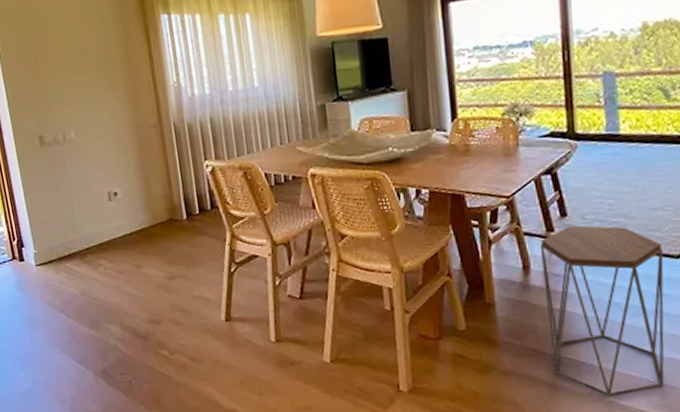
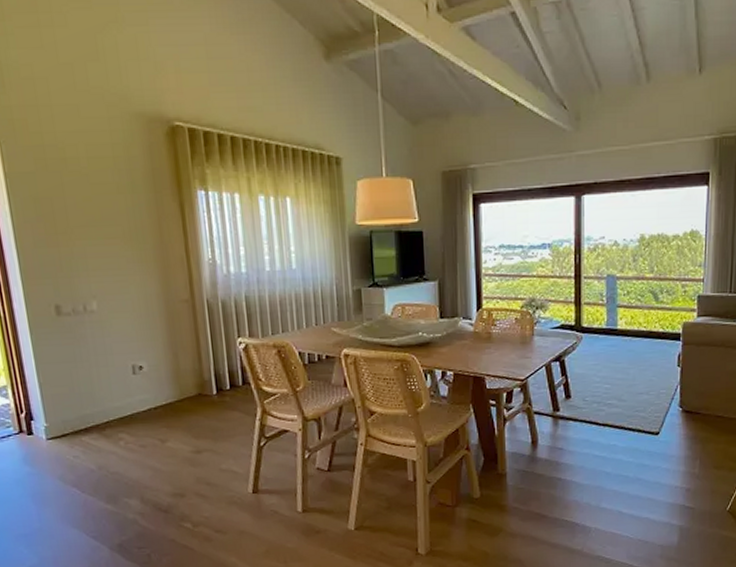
side table: present [540,225,665,397] -> none [547,406,646,552]

